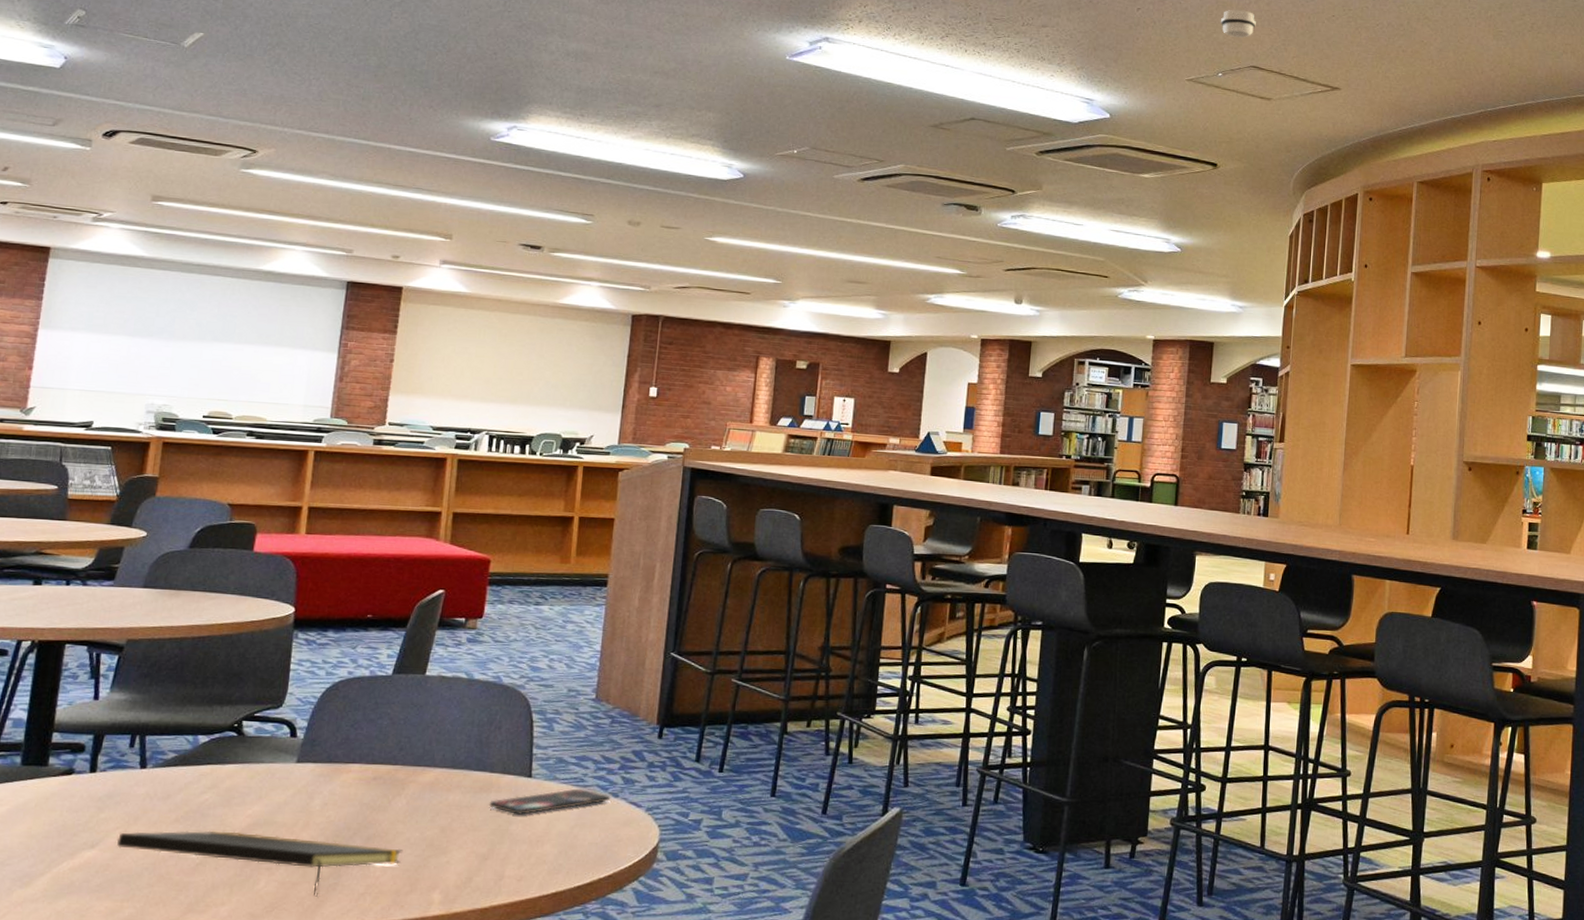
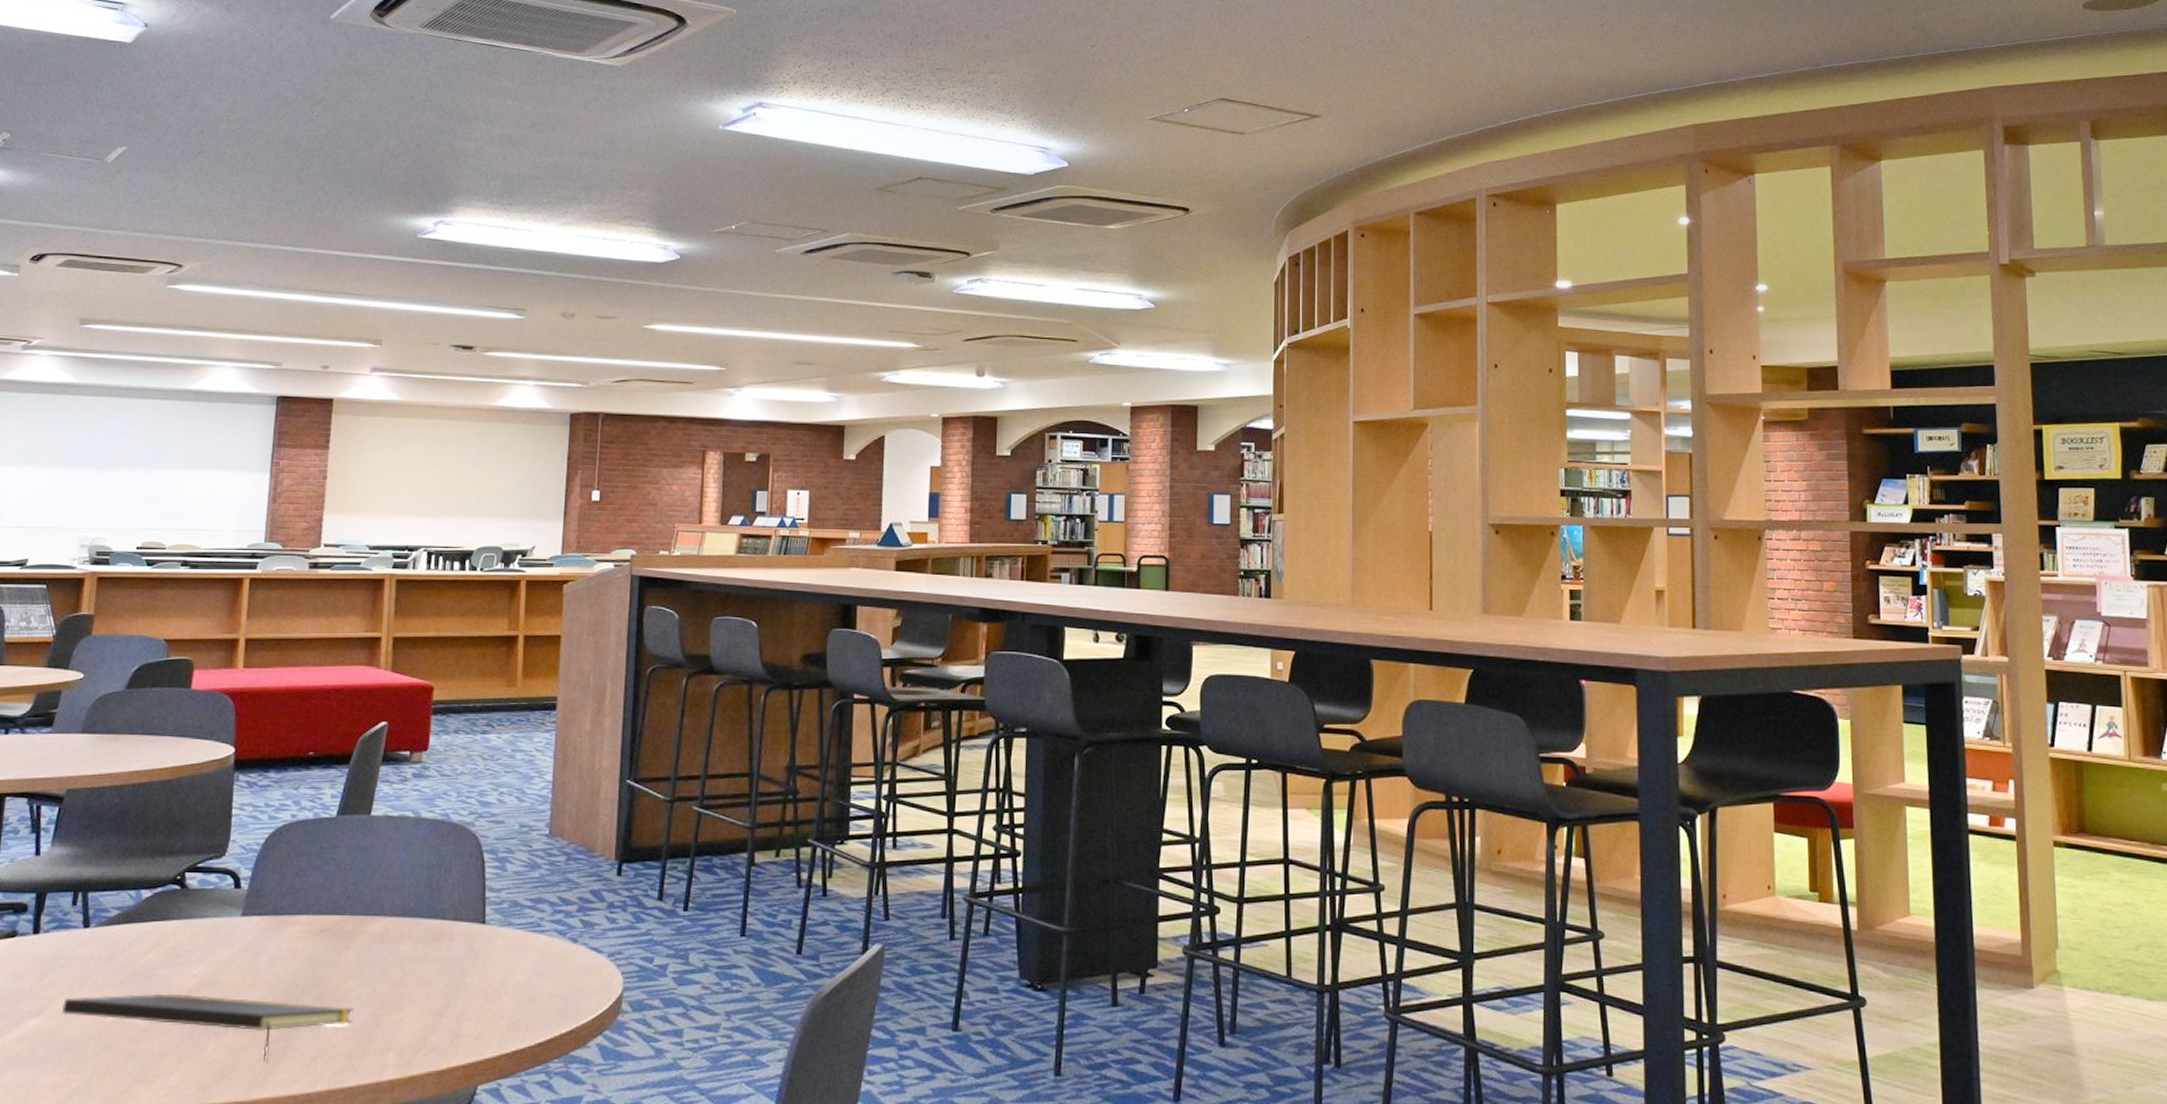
smartphone: present [489,788,611,815] -> none [442,934,570,965]
smoke detector: present [1221,9,1256,38] -> none [1183,38,1222,69]

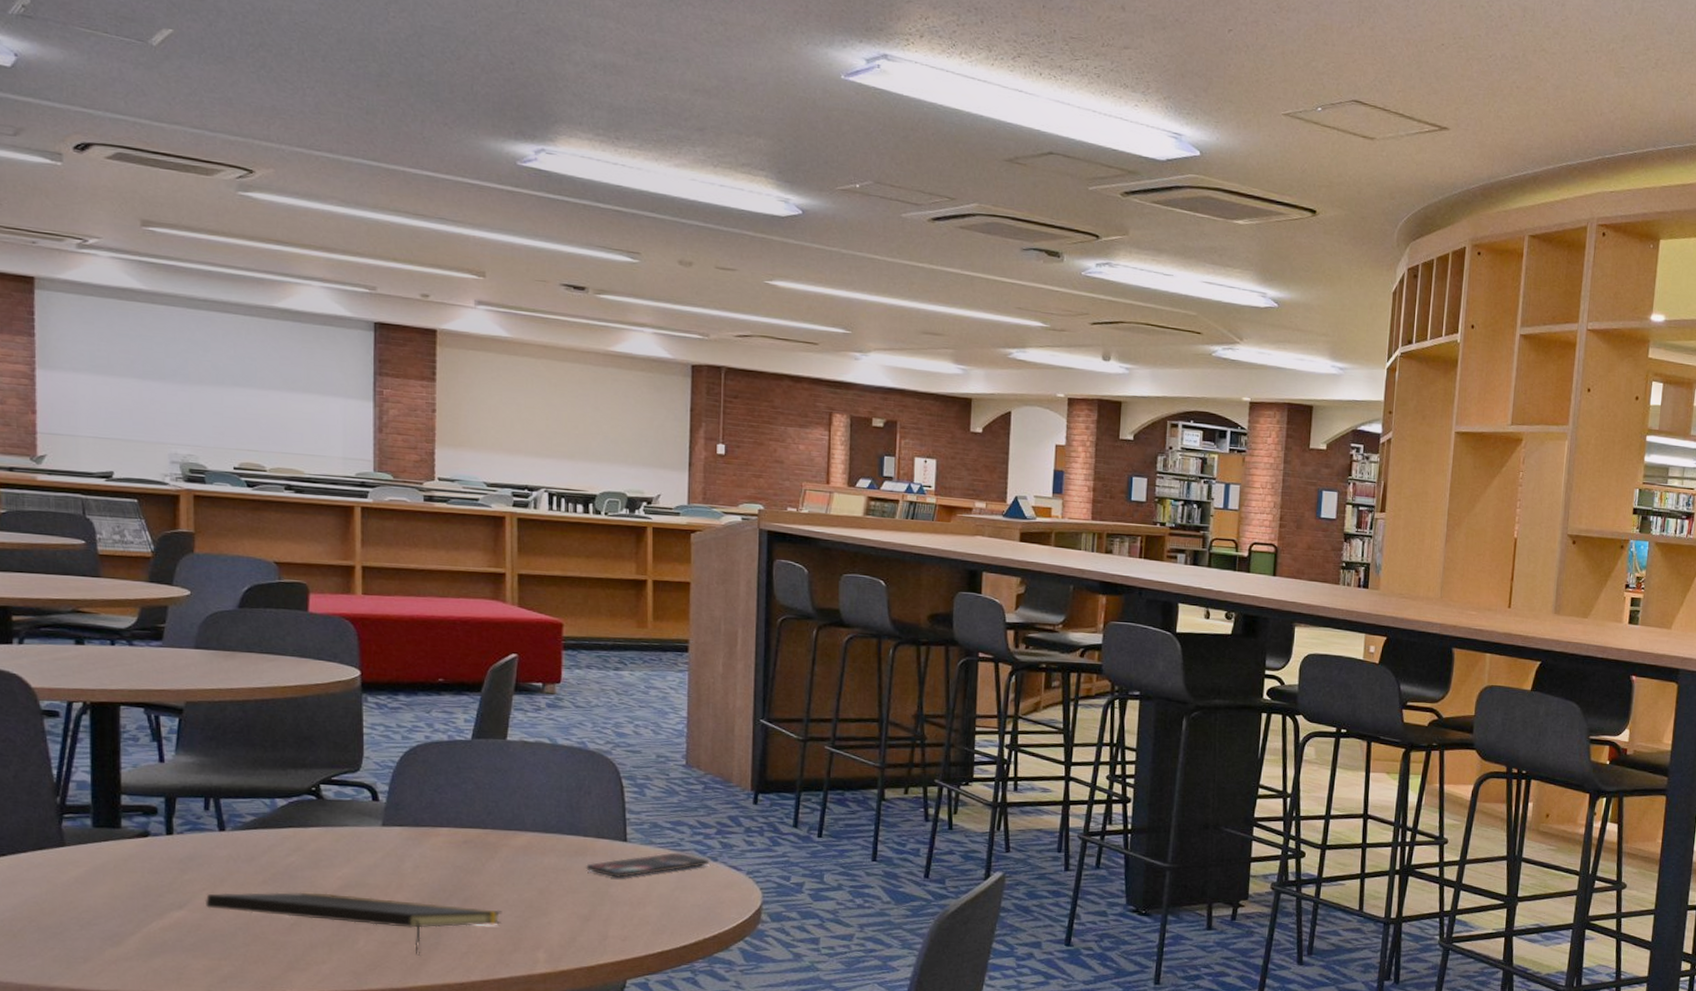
smartphone: none [442,934,570,965] -> present [586,852,710,878]

